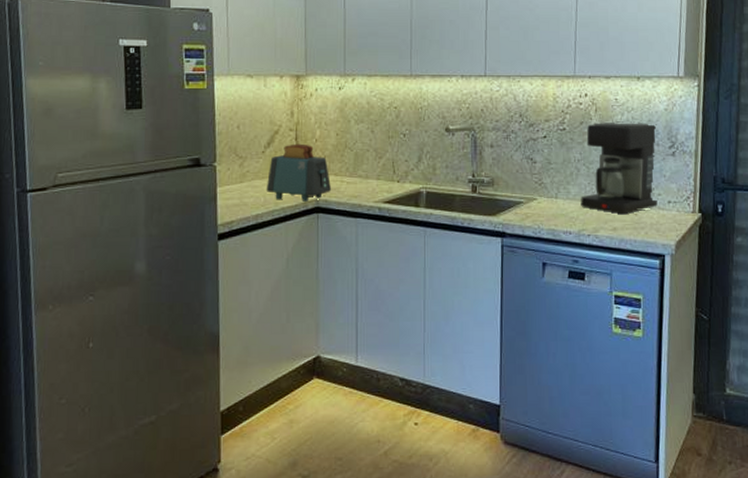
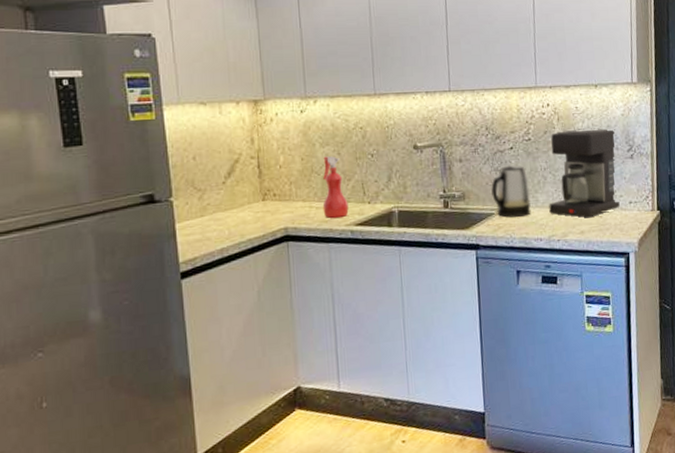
toaster: present [266,143,332,203] -> none [229,171,301,232]
spray bottle: none [353,133,378,193] -> present [322,156,349,218]
kettle: none [520,153,562,207] -> present [490,164,531,217]

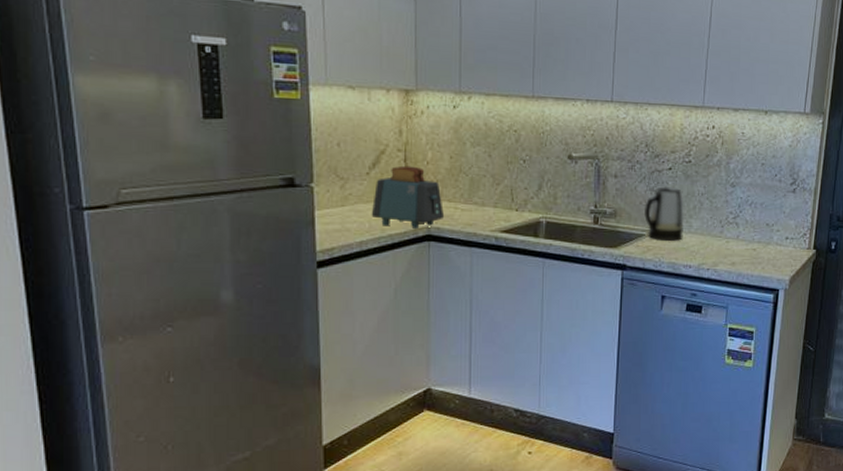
toaster: none [229,171,301,232] -> present [371,165,445,230]
spray bottle: present [322,156,349,218] -> none [468,157,495,222]
coffee maker: present [549,128,621,218] -> none [702,155,782,250]

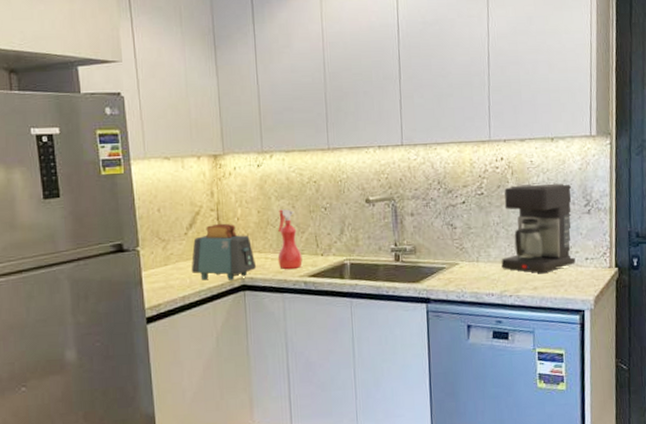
spray bottle: none [468,157,495,222] -> present [277,209,303,269]
kettle: present [643,185,685,241] -> none [441,218,483,272]
coffee maker: none [702,155,782,250] -> present [501,182,576,274]

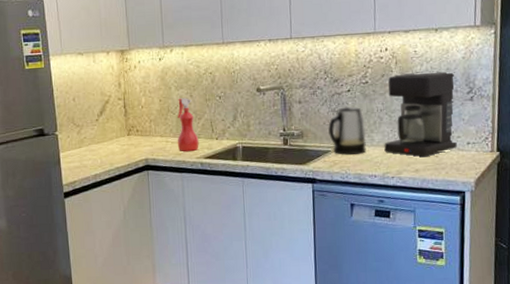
toaster: present [191,223,257,282] -> none [101,110,159,162]
kettle: none [441,218,483,272] -> present [327,105,367,155]

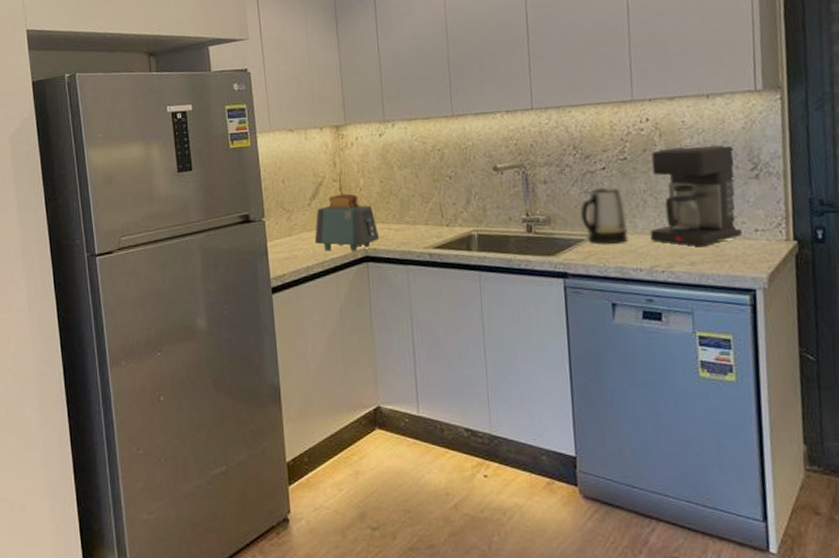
toaster: none [101,110,159,162] -> present [314,193,380,253]
spray bottle: present [177,98,199,151] -> none [401,178,427,240]

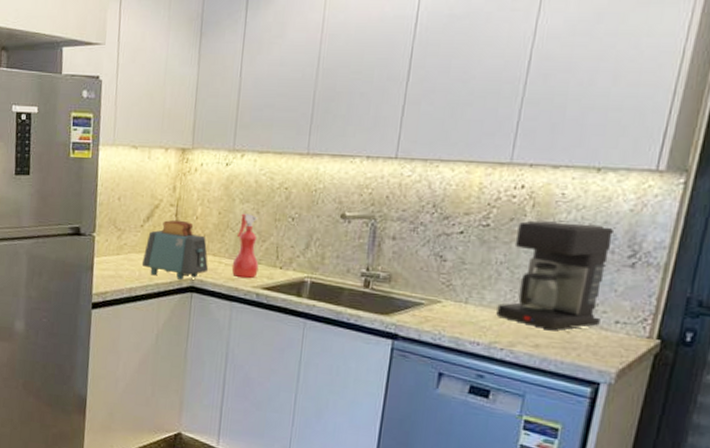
spray bottle: none [401,178,427,240] -> present [231,213,259,278]
kettle: present [579,185,629,244] -> none [424,250,477,313]

